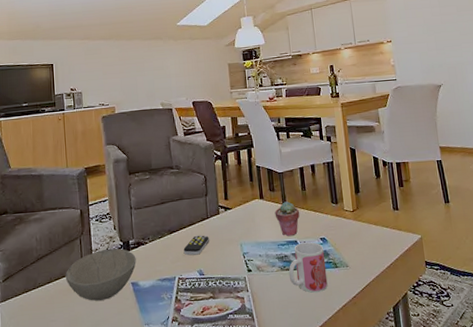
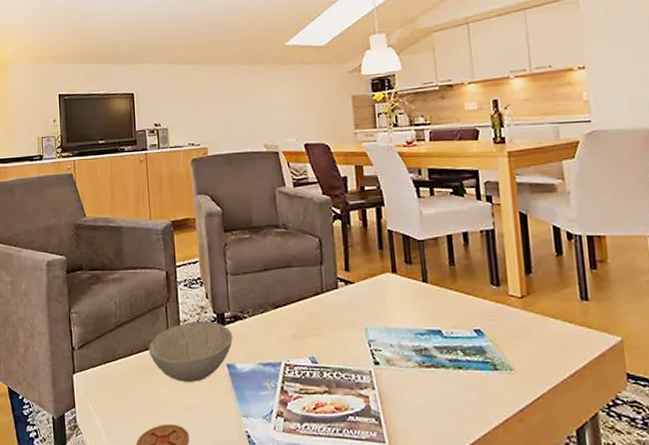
remote control: present [183,235,209,256] -> none [291,313,325,338]
potted succulent: present [274,201,300,237] -> none [411,278,446,325]
mug: present [289,242,328,293] -> none [430,334,483,400]

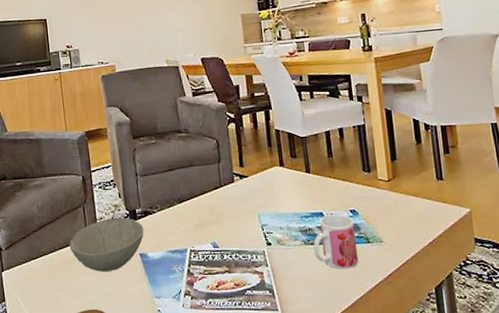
mug: none [430,334,483,400] -> present [314,214,359,270]

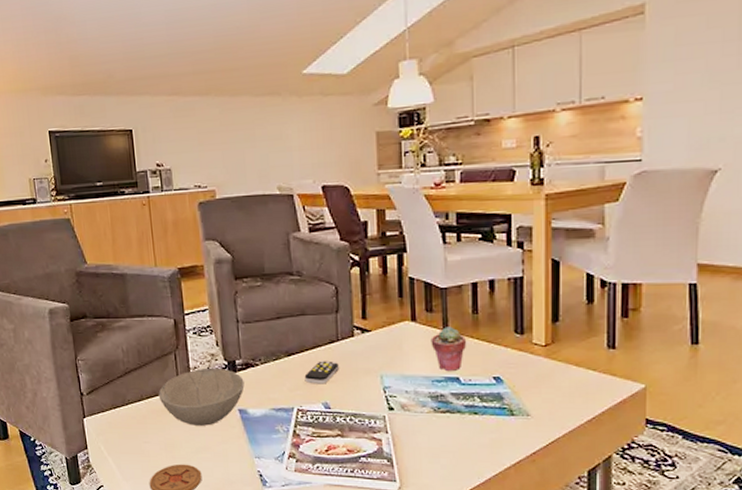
remote control: none [195,205,223,226] -> present [304,361,339,384]
potted succulent: none [297,169,326,208] -> present [430,326,466,372]
mug: present [314,214,359,270] -> none [445,381,498,443]

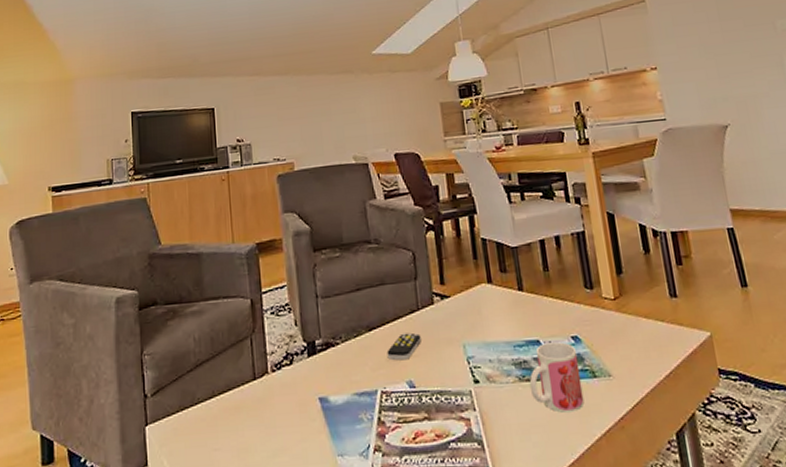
bowl: present [158,367,245,426] -> none [232,350,325,423]
potted succulent: present [430,326,466,372] -> none [508,286,542,335]
mug: none [445,381,498,443] -> present [530,342,584,413]

